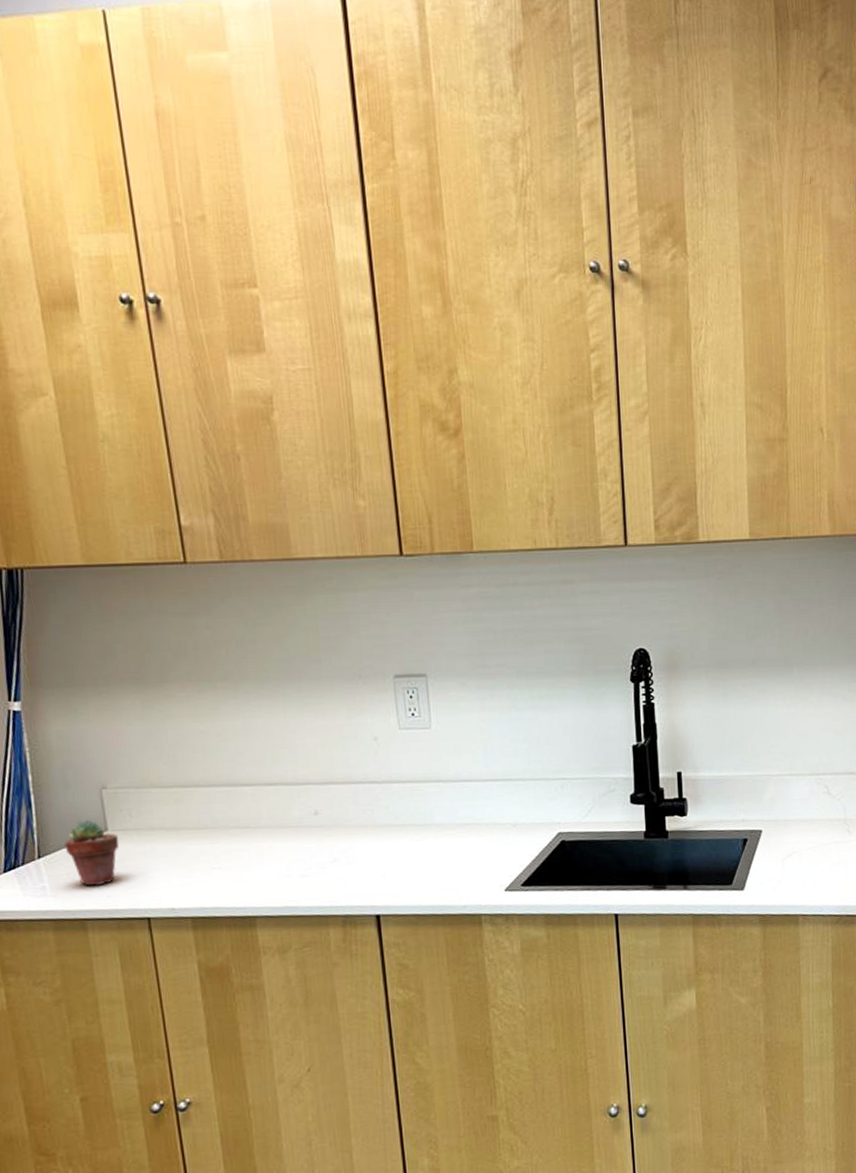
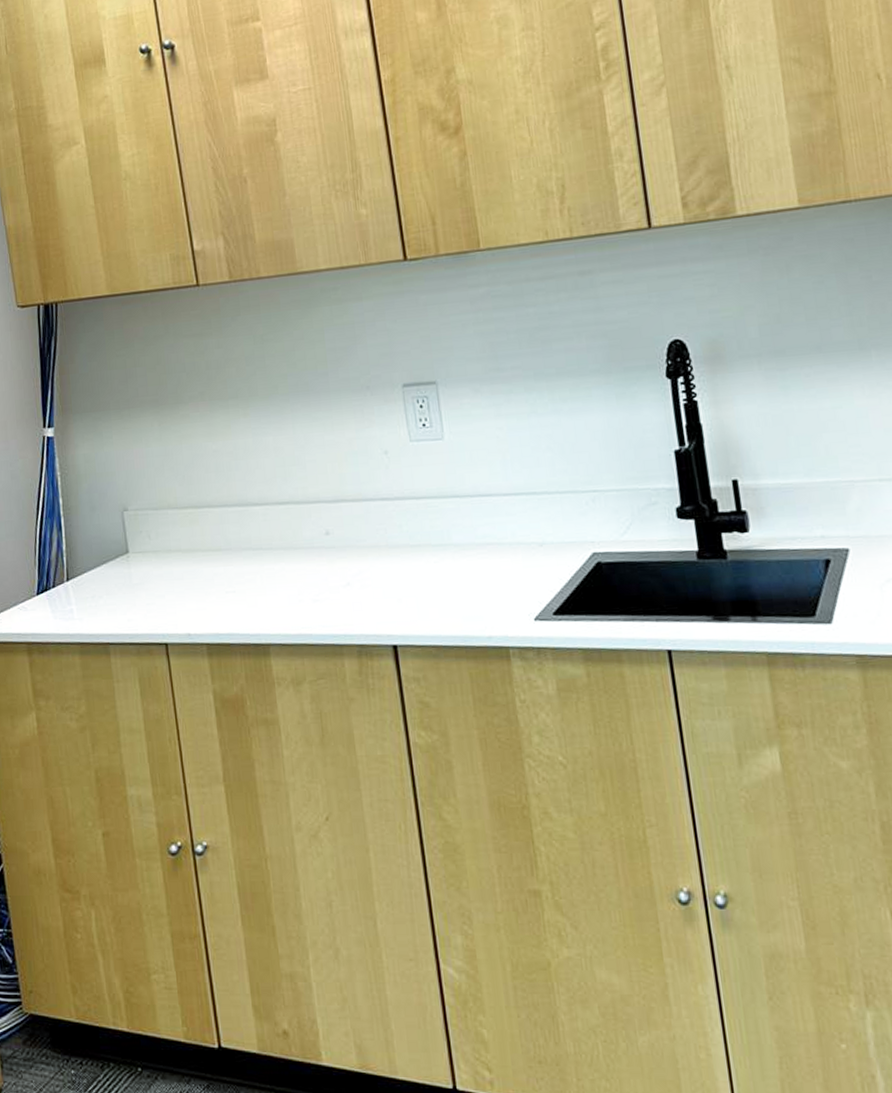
potted succulent: present [64,820,119,886] -> none [90,542,139,610]

